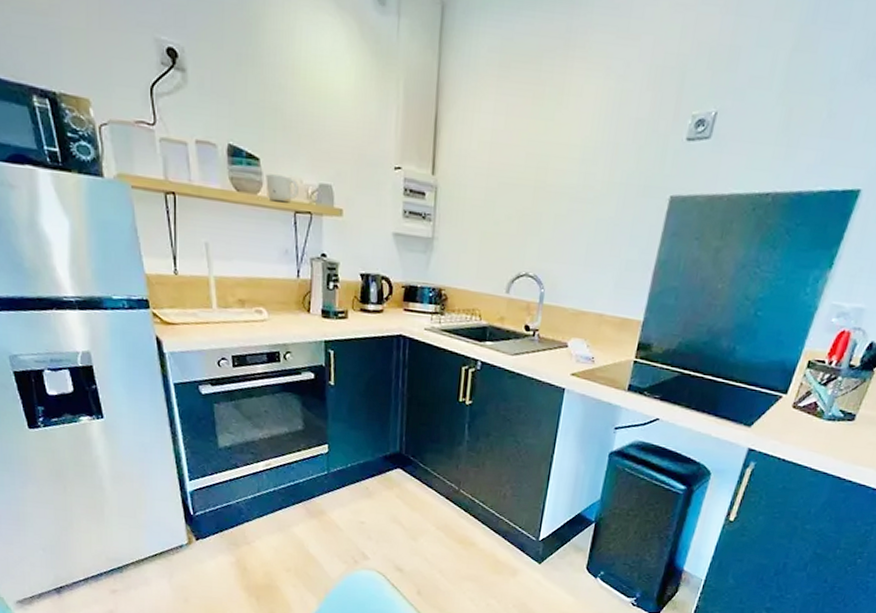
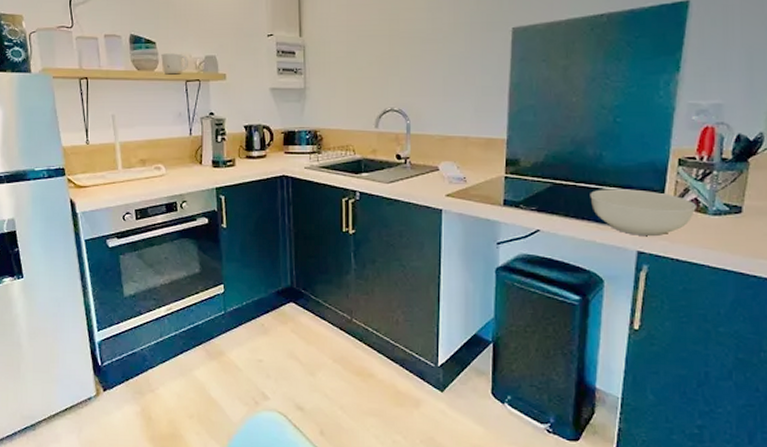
bowl: none [714,383,815,436] -> present [590,189,698,237]

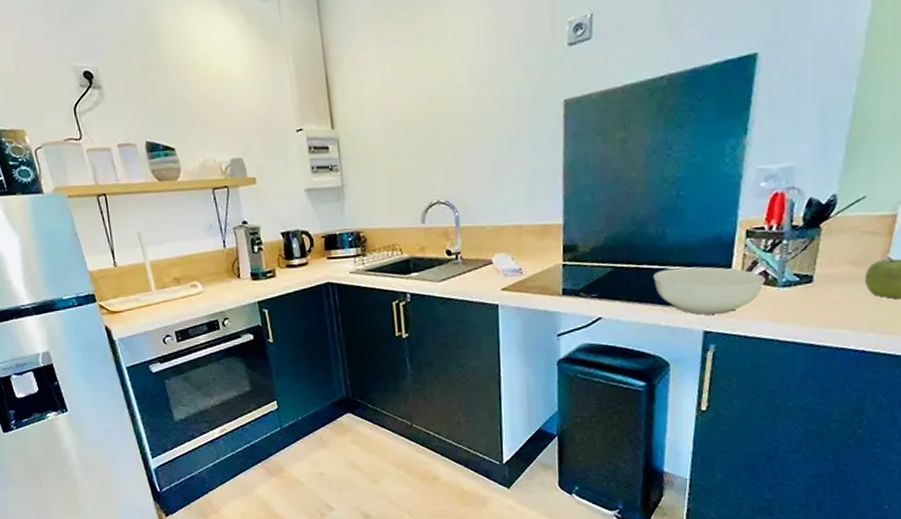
mug: present [161,53,188,76] -> none [182,158,214,185]

